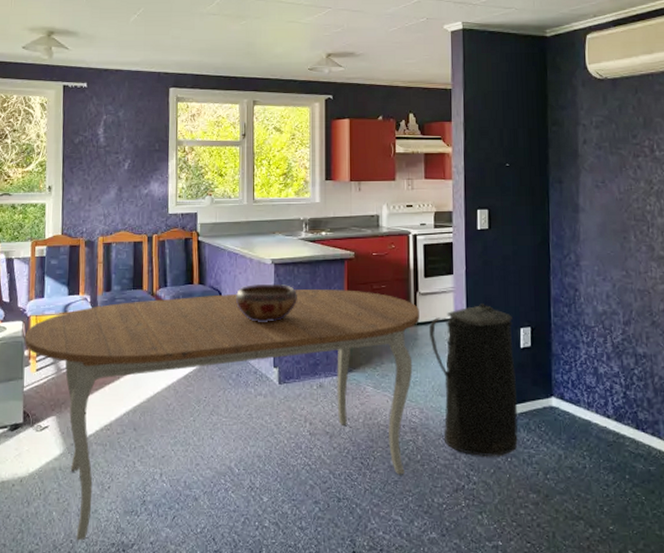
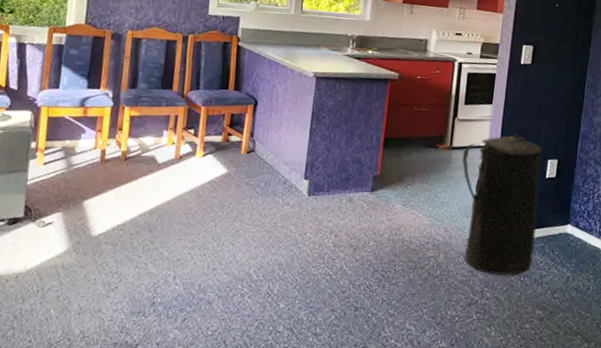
dining table: present [24,290,419,541] -> none [32,101,456,340]
decorative bowl: present [235,283,297,322] -> none [271,95,337,135]

